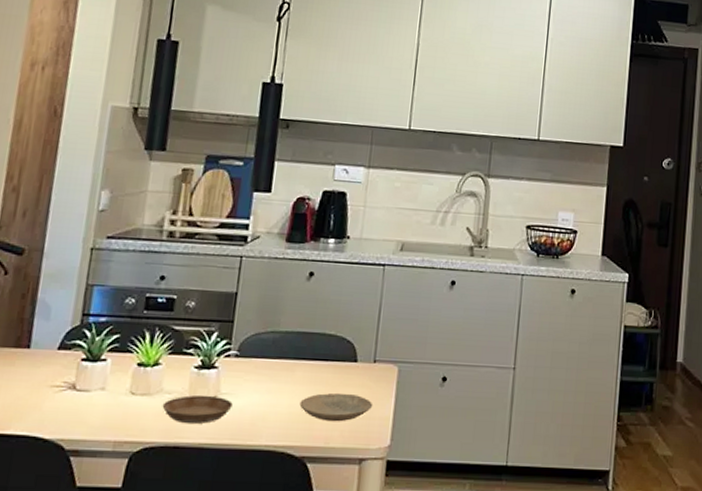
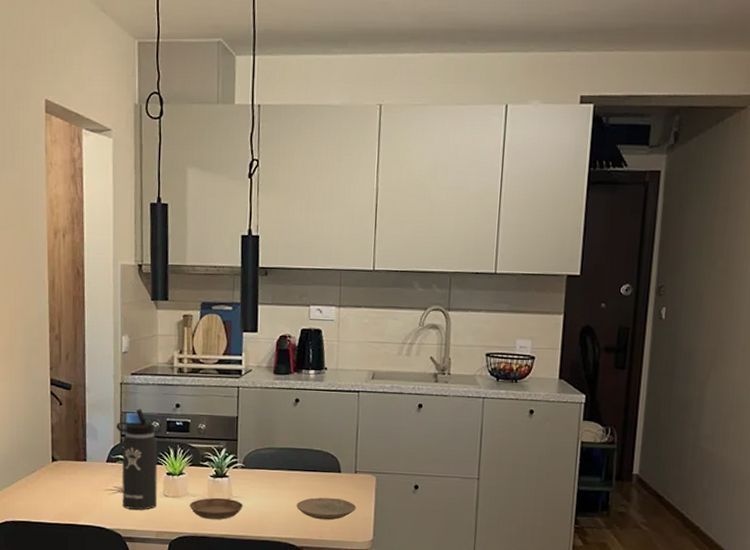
thermos bottle: none [71,281,130,413] -> present [116,409,158,510]

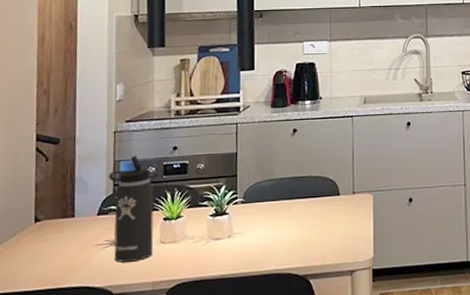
saucer: present [189,497,243,520] -> none [188,236,244,261]
plate: present [296,497,357,521] -> none [298,221,357,245]

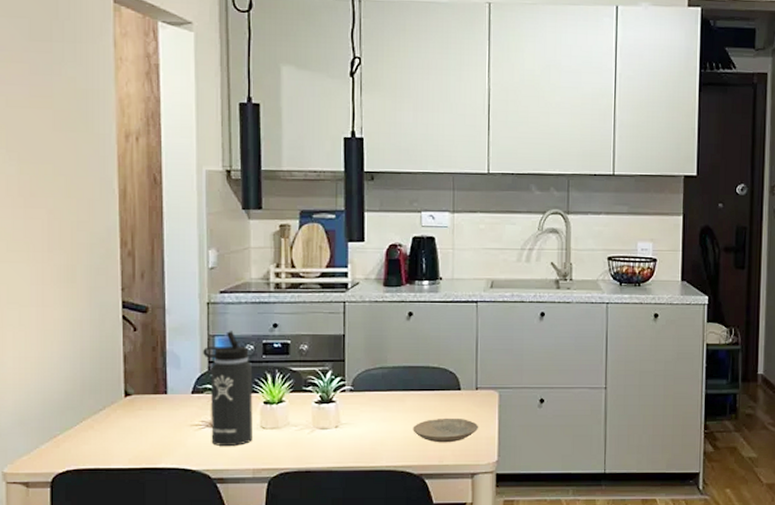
plate: none [298,221,357,245] -> present [413,417,479,443]

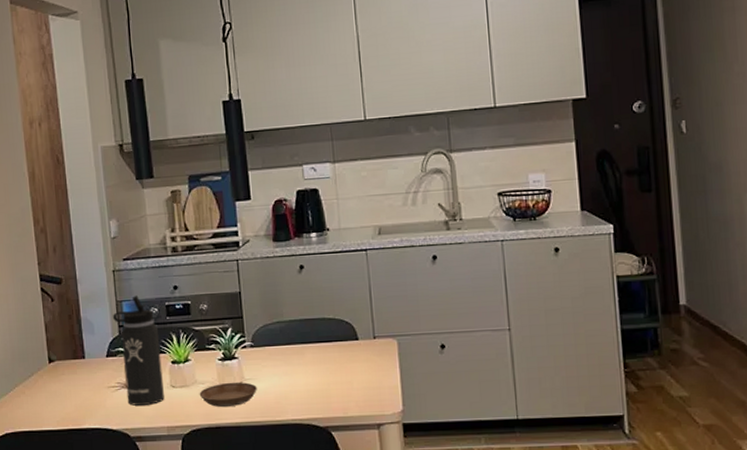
saucer: none [291,426,353,452] -> present [199,382,257,408]
plate: present [413,417,479,443] -> none [314,368,381,395]

